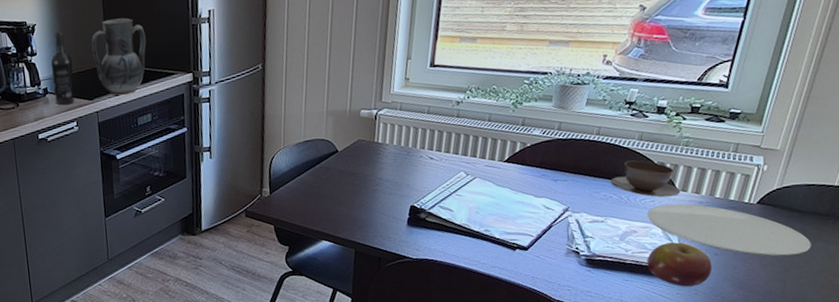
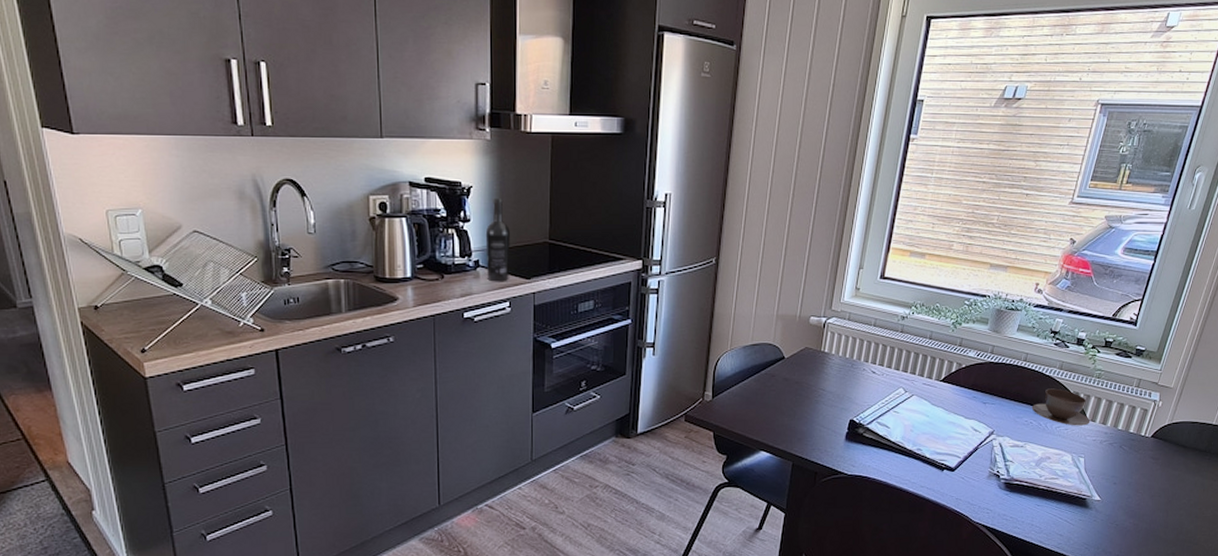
ceramic jug: present [91,18,146,96] -> none [534,191,595,278]
plate: present [647,203,811,257] -> none [1061,433,1191,489]
fruit: present [647,242,713,287] -> none [1057,470,1111,514]

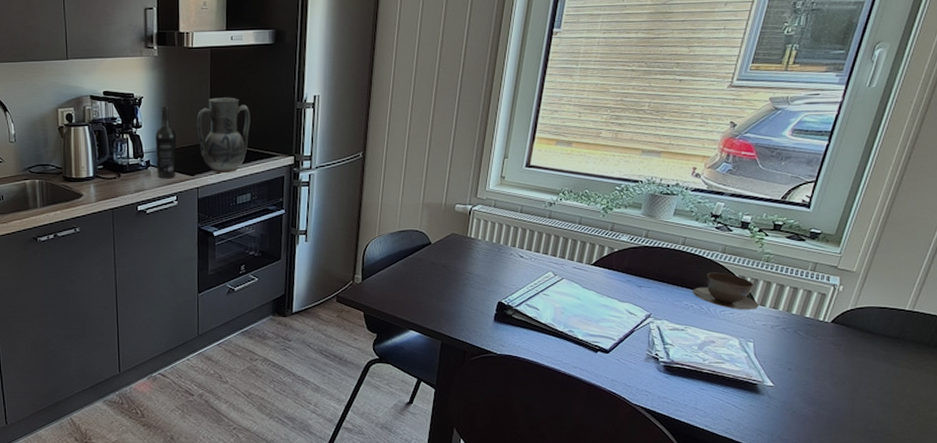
ceramic jug: none [534,191,595,278] -> present [196,97,251,174]

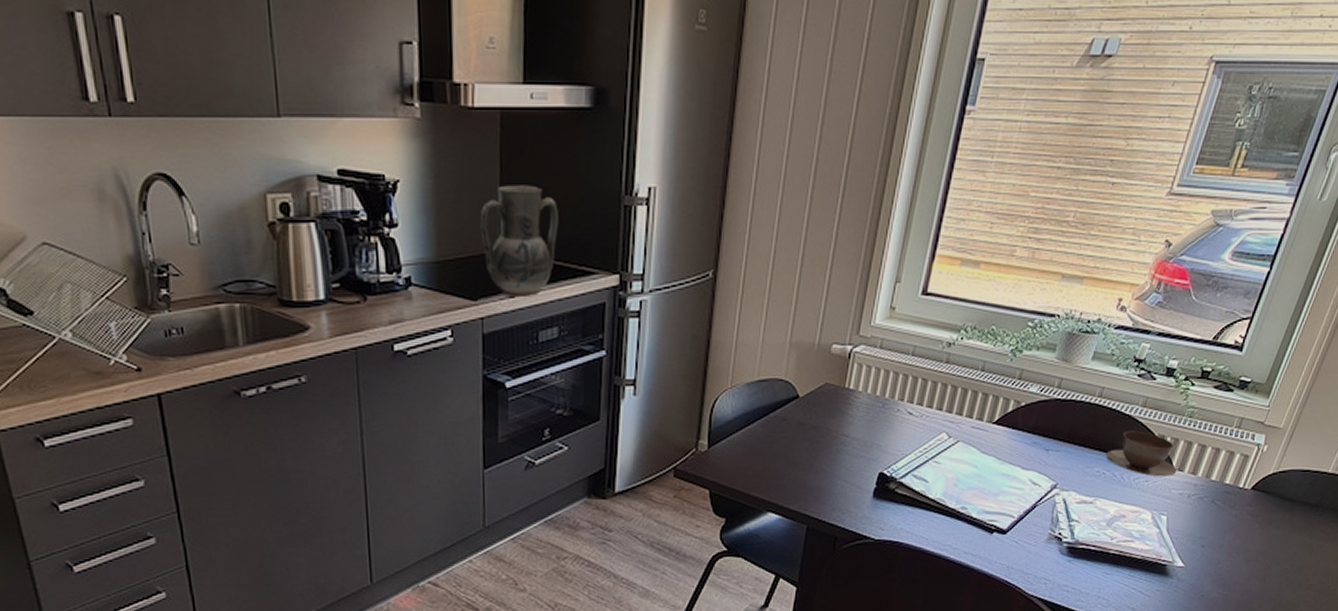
wine bottle: present [155,105,177,179] -> none [418,194,451,305]

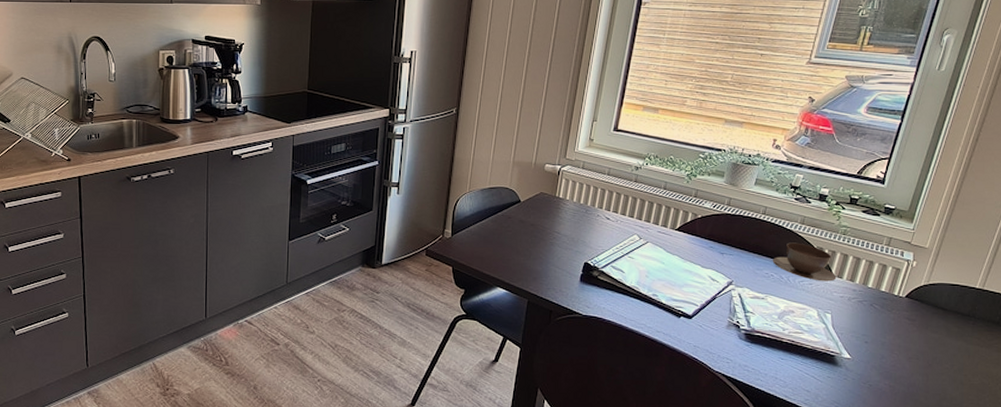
ceramic jug: present [480,185,559,298] -> none [295,48,348,123]

